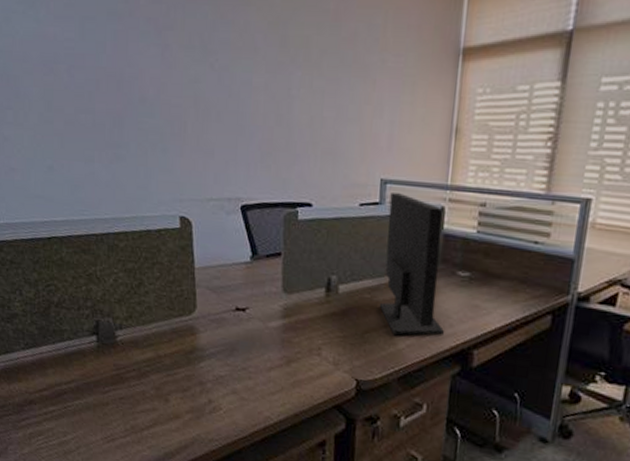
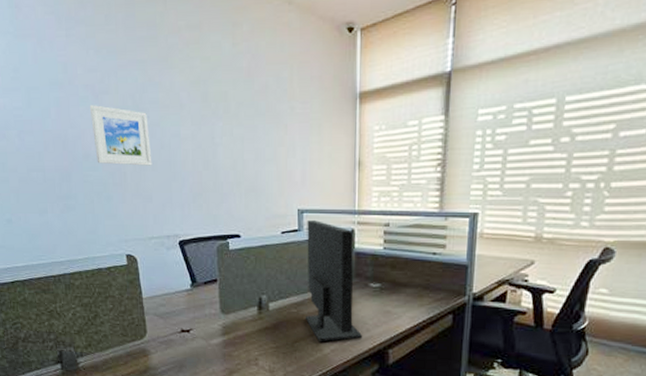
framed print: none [150,42,218,116] -> present [89,105,152,166]

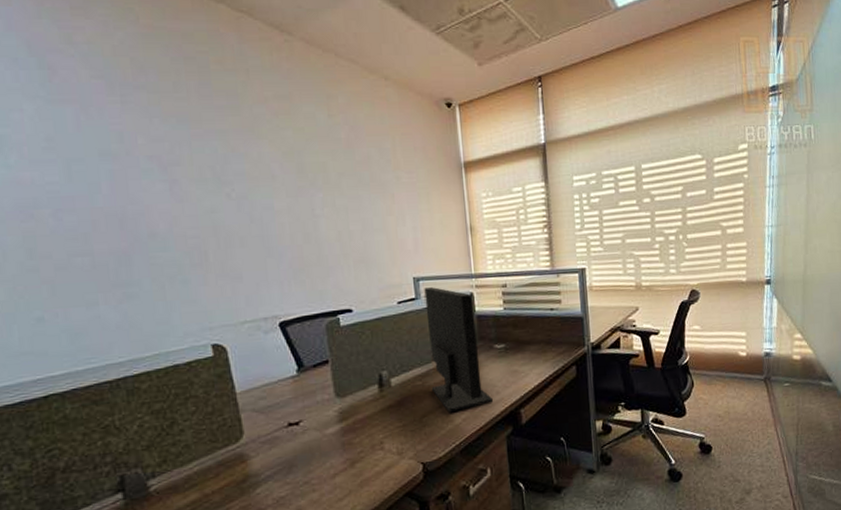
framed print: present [89,105,152,166] -> none [155,178,241,243]

